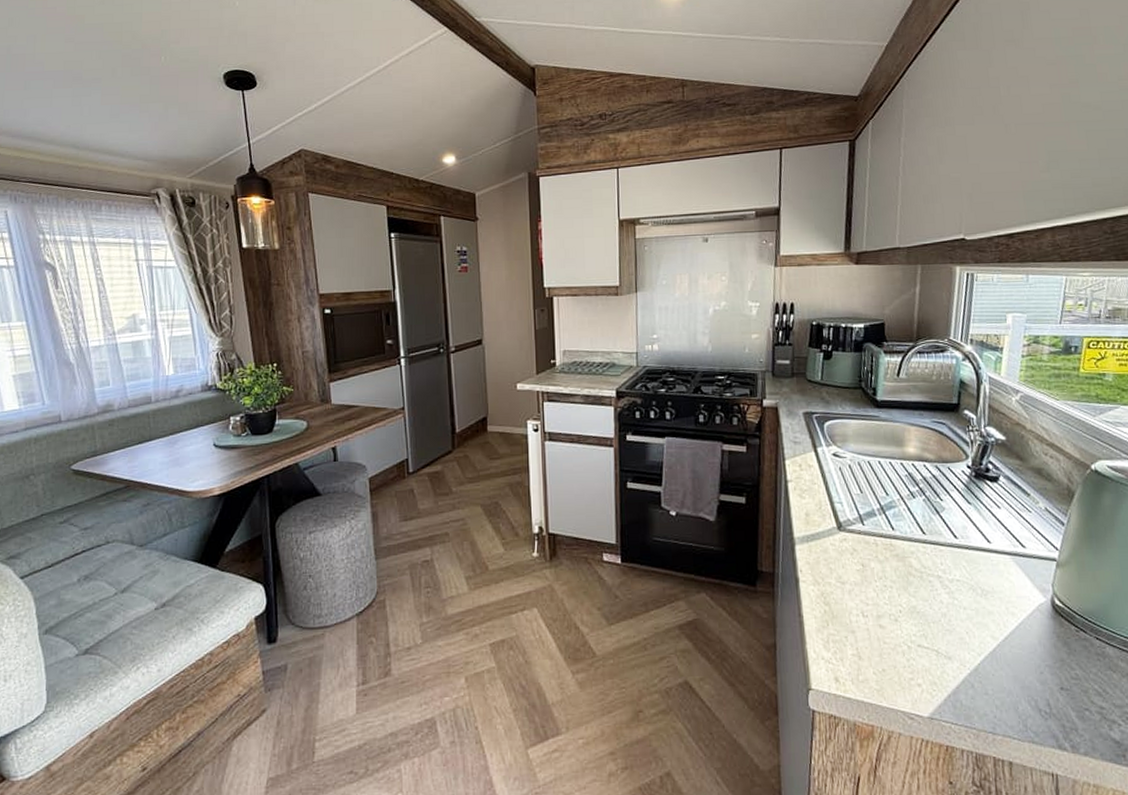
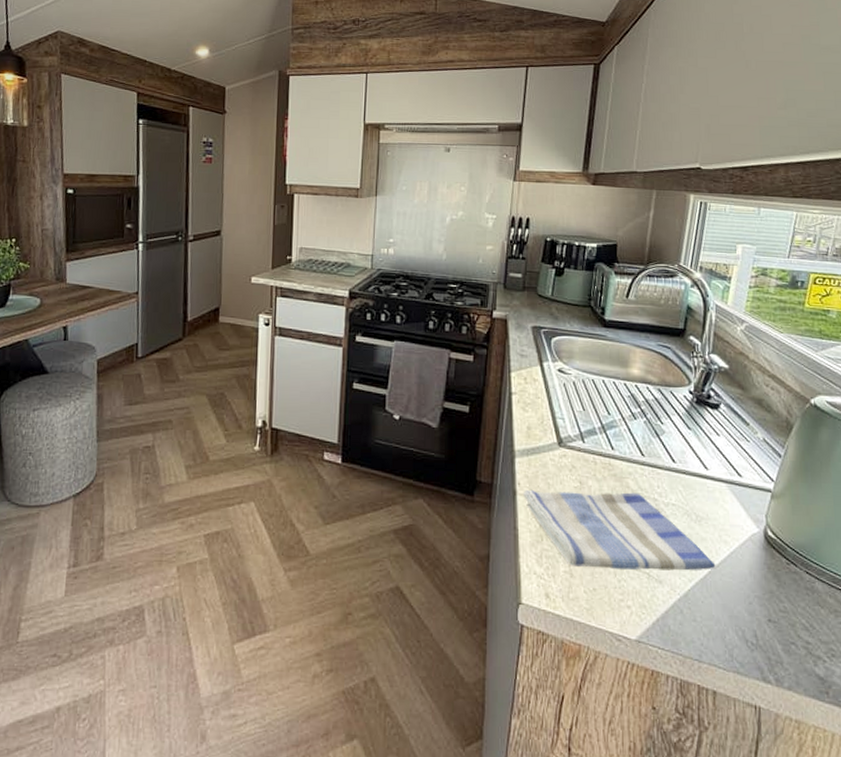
dish towel: none [805,571,1005,649] -> present [522,489,716,571]

